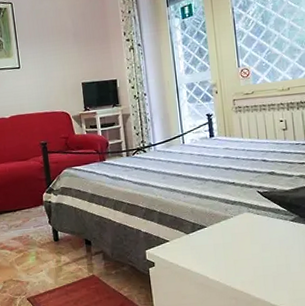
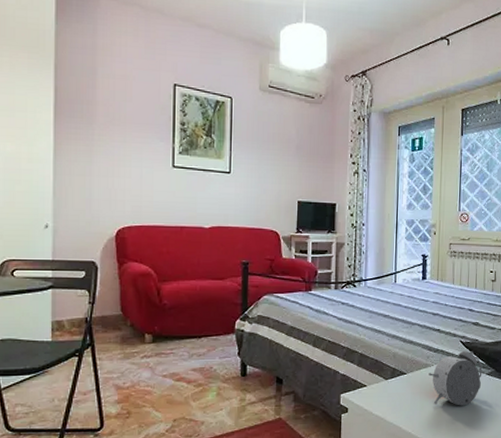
alarm clock: none [229,200,285,254] -> present [428,351,482,406]

